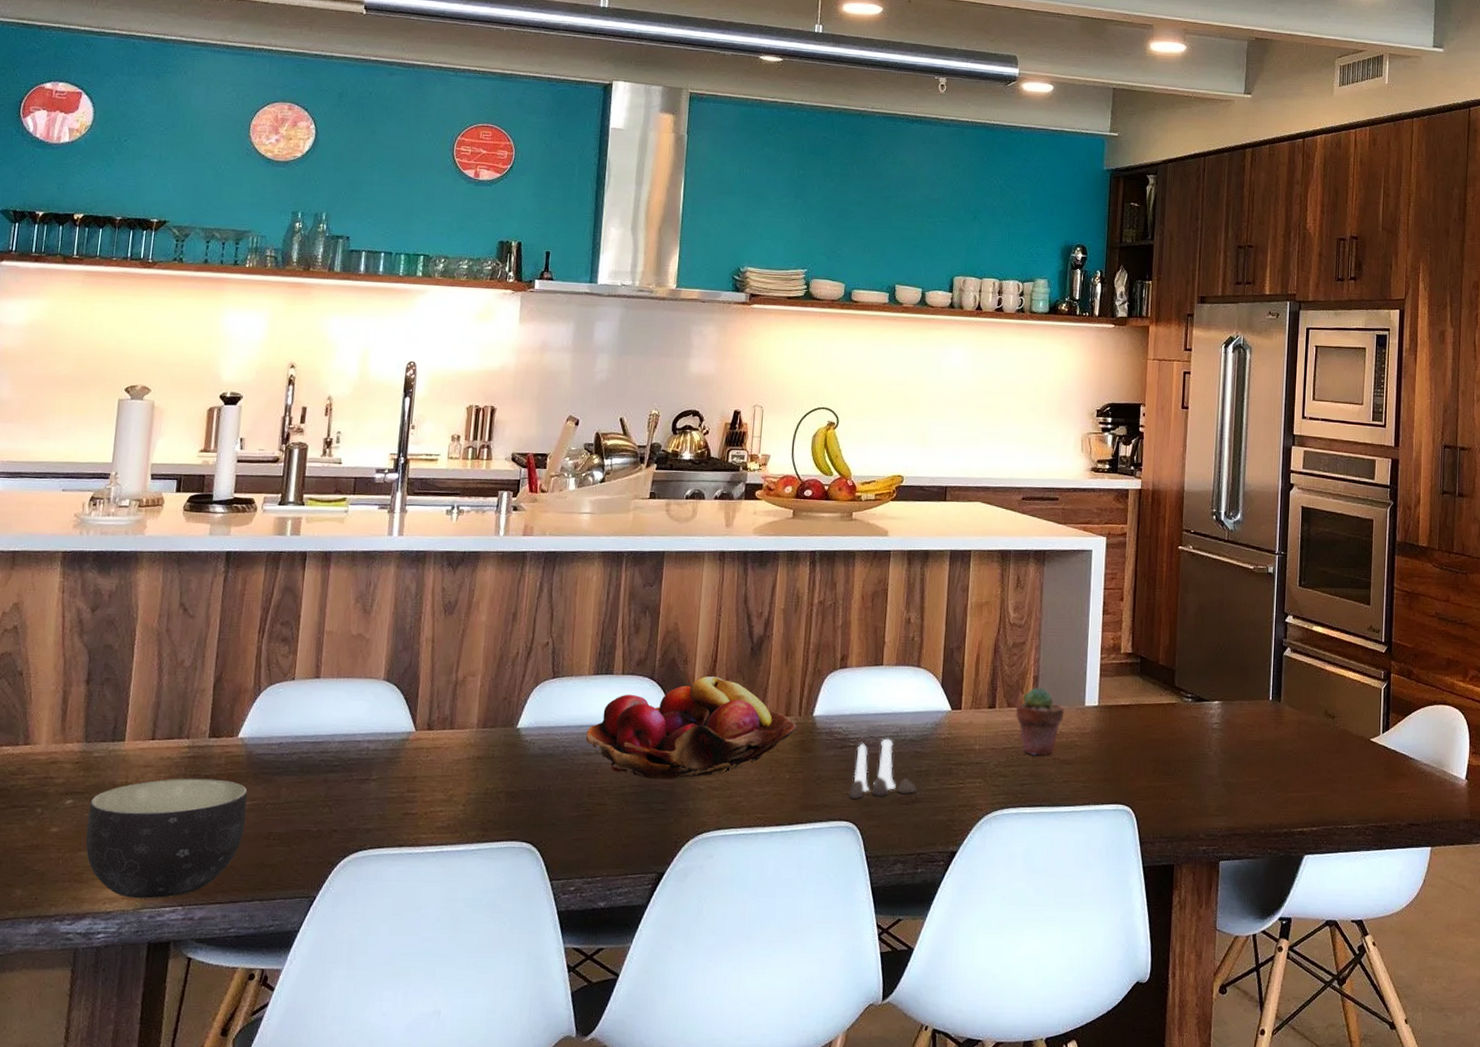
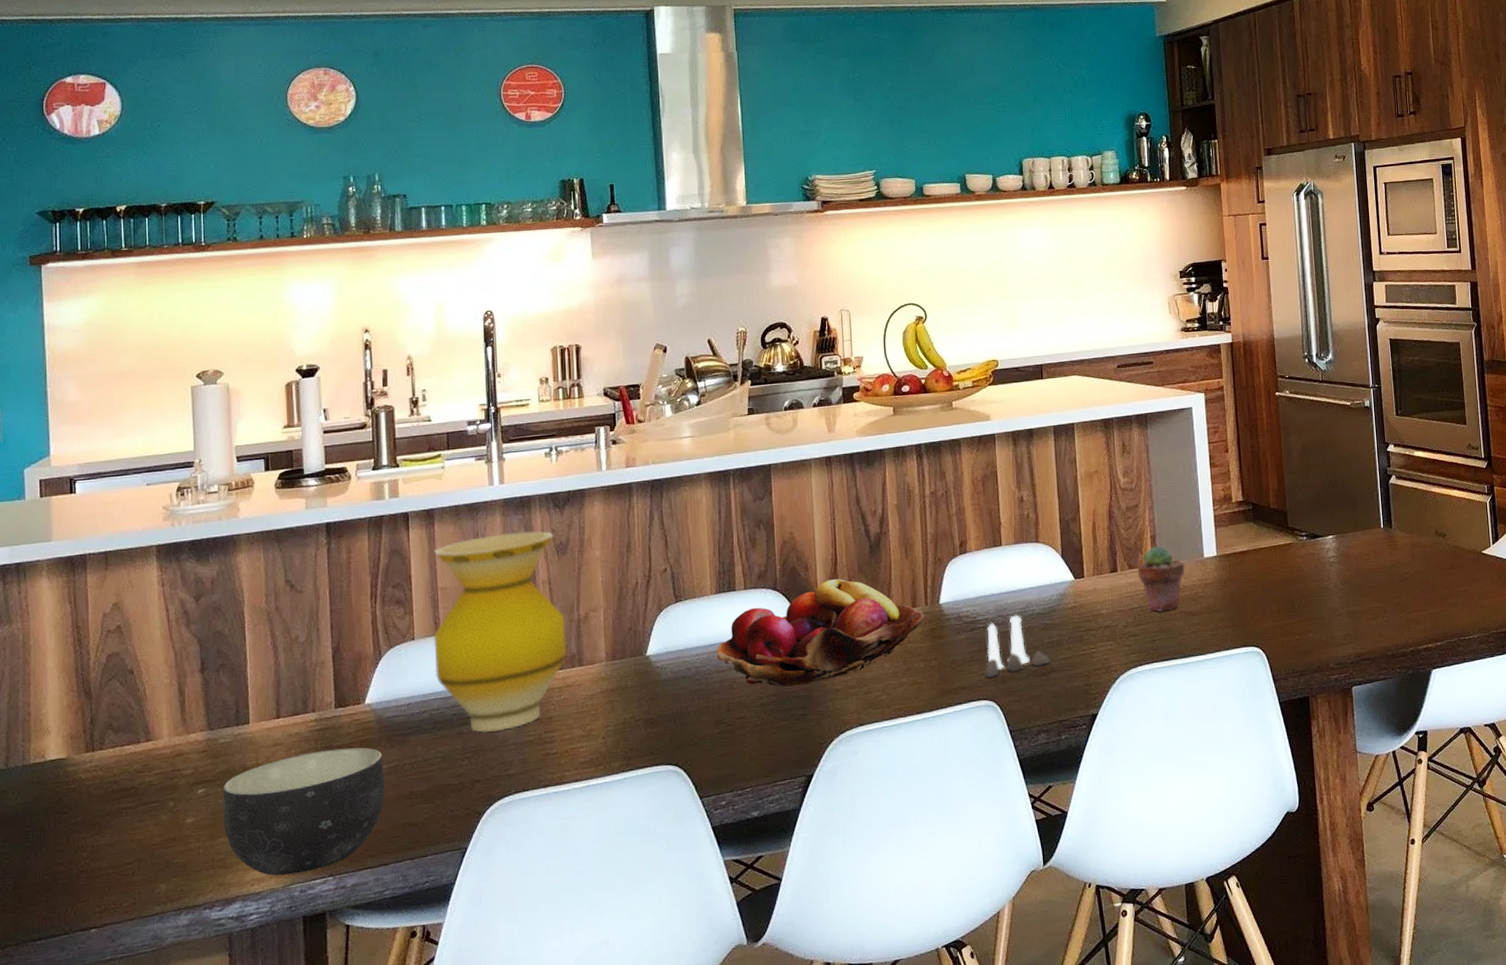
vase: none [310,585,444,783] -> present [433,530,567,733]

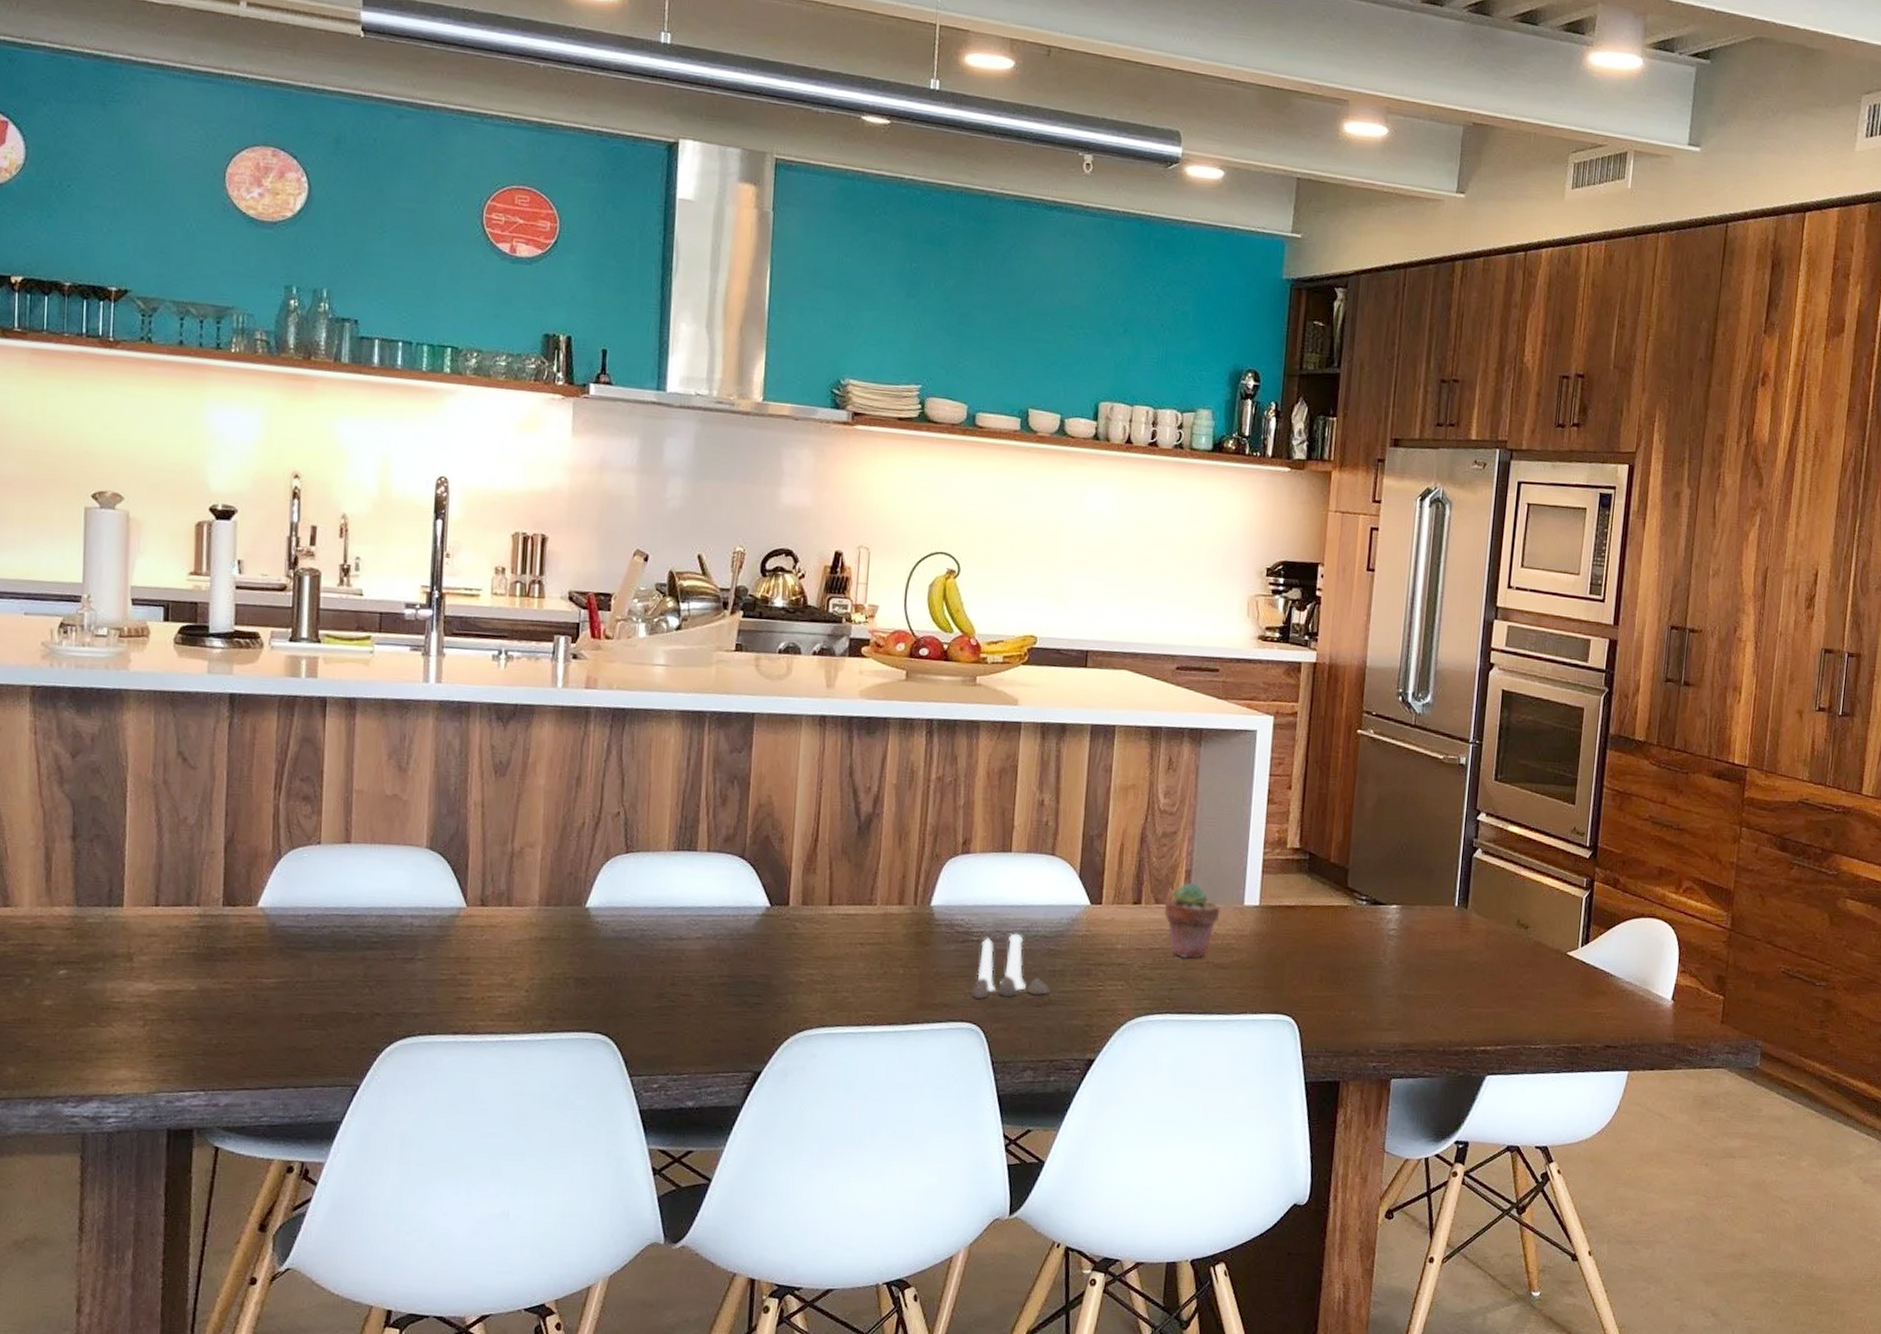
bowl: present [223,747,385,876] -> none [85,950,273,1082]
vase: present [433,530,567,733] -> none [341,740,496,963]
fruit basket: present [716,579,926,687] -> none [666,857,912,971]

